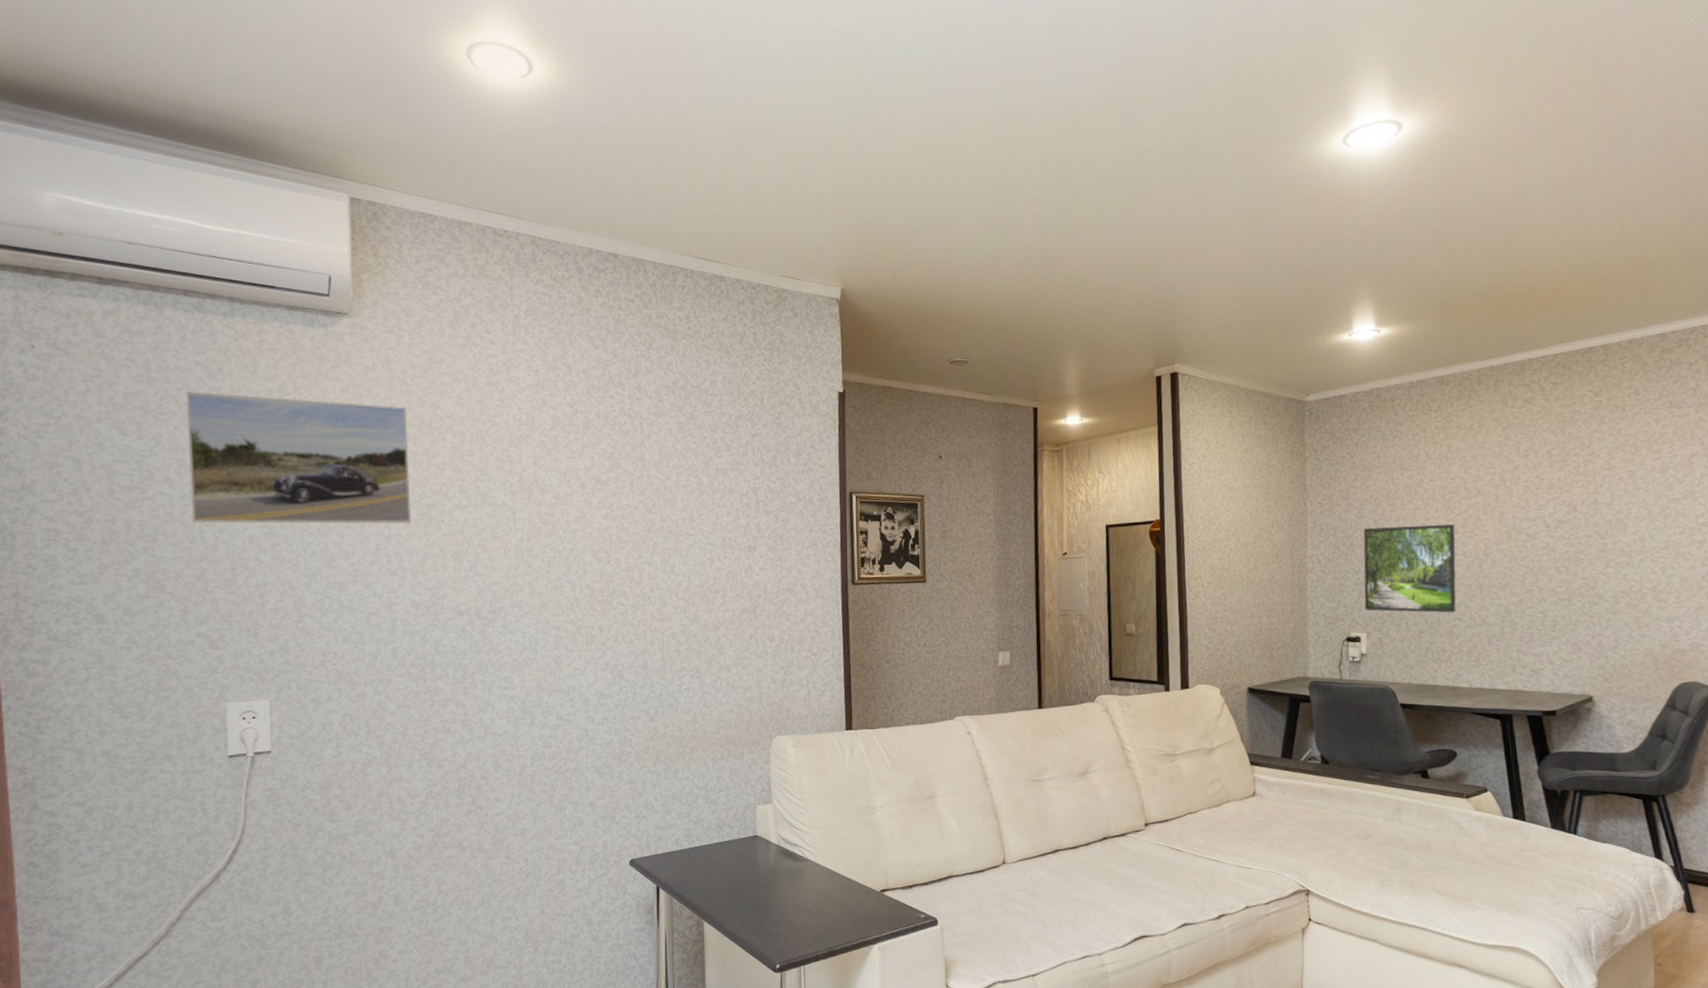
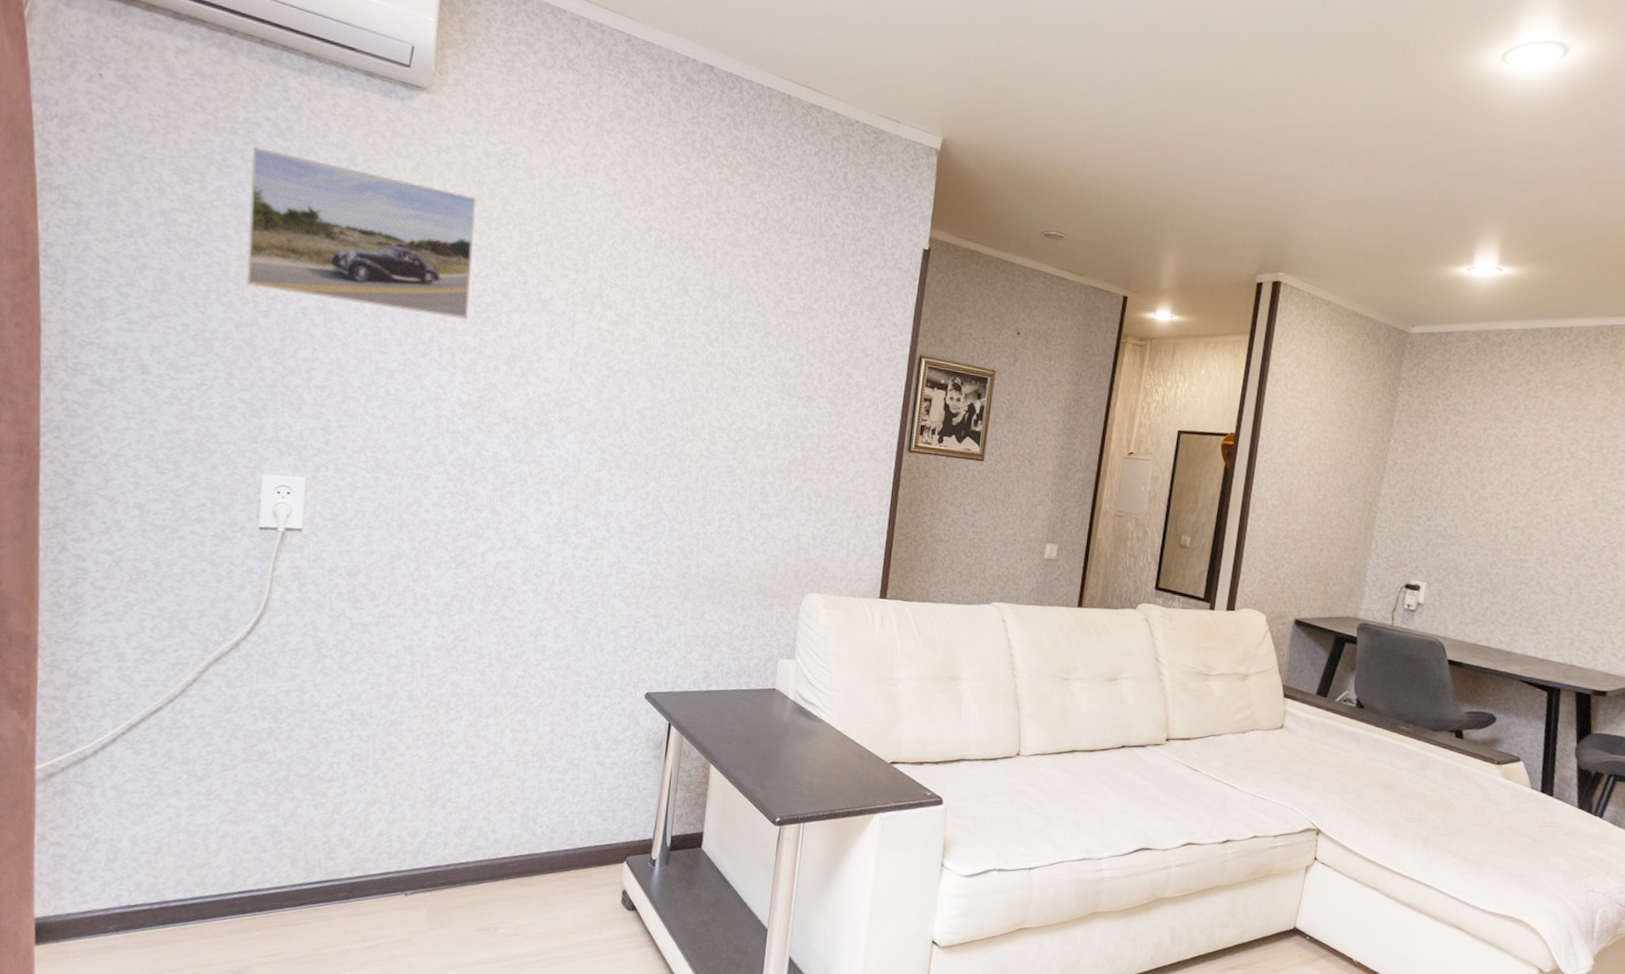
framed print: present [1363,524,1456,613] -> none [1430,475,1540,576]

